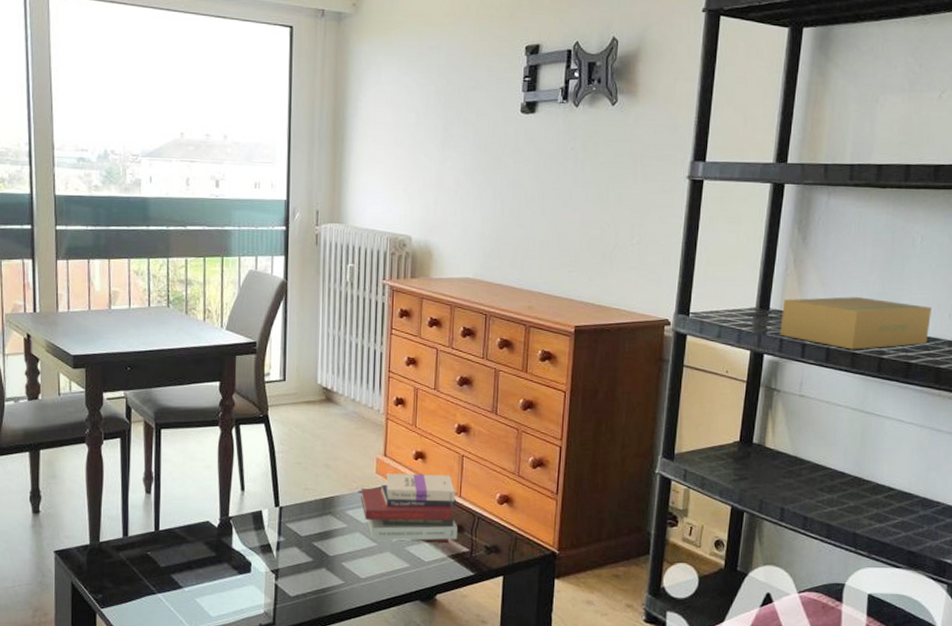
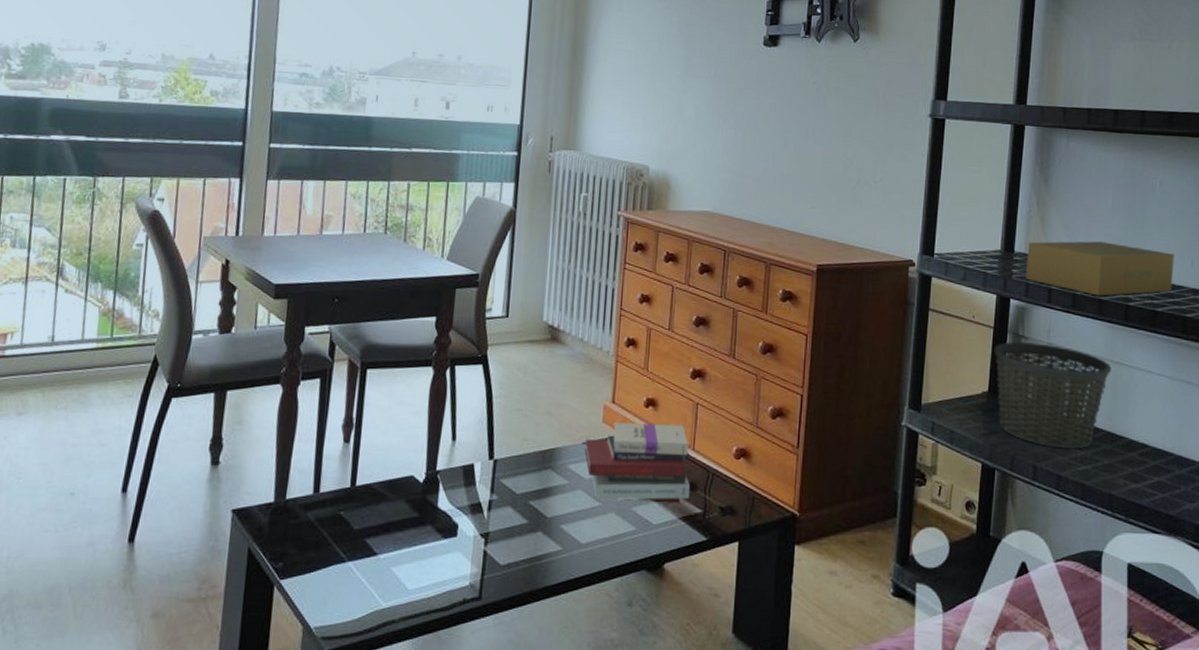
basket: none [746,395,862,493] -> present [994,342,1112,449]

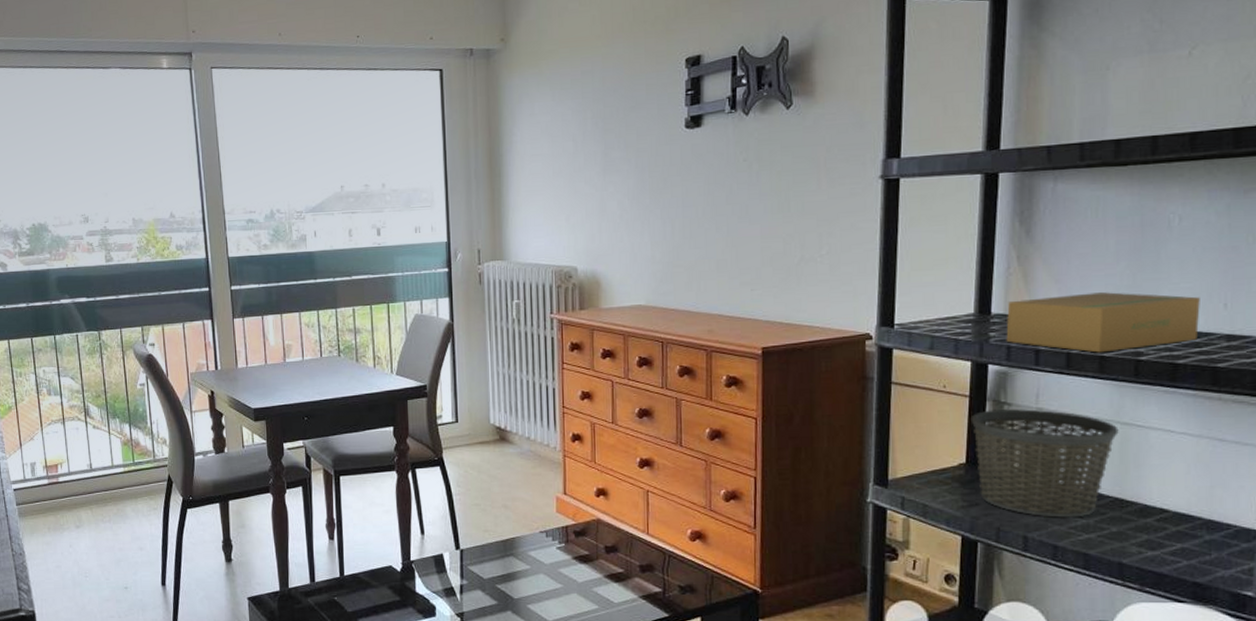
books: present [584,423,690,502] -> none [542,512,647,583]

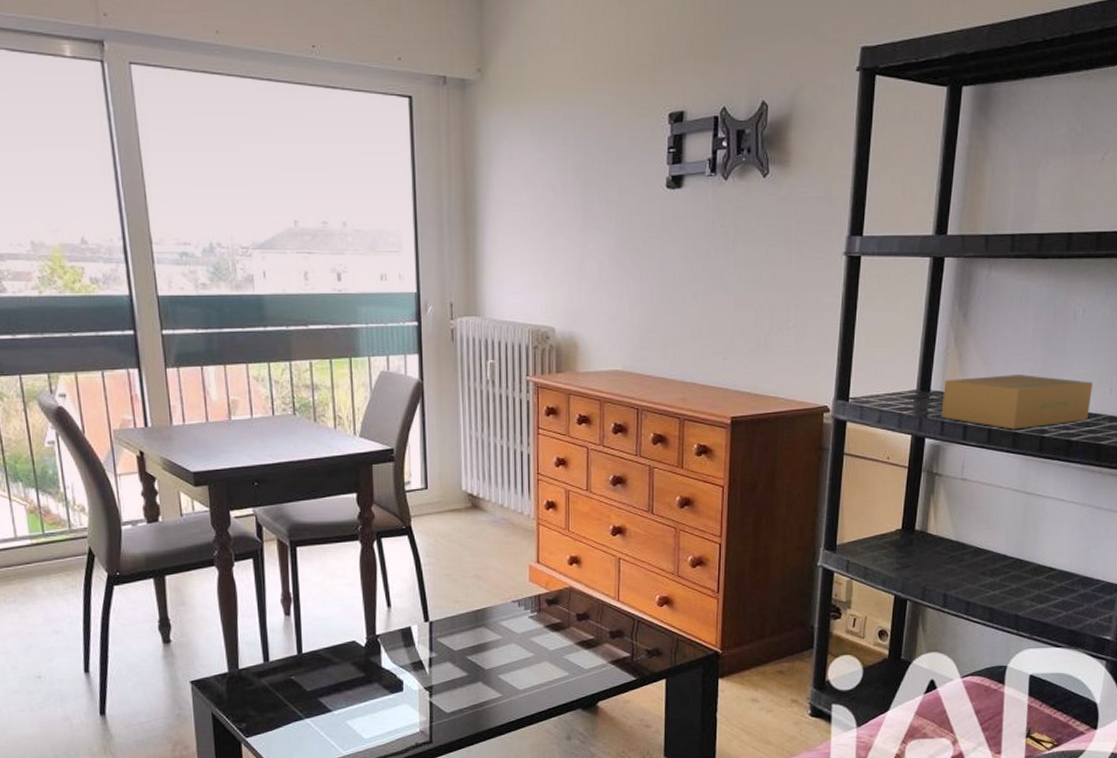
basket: present [970,409,1119,518] -> none [908,479,1024,577]

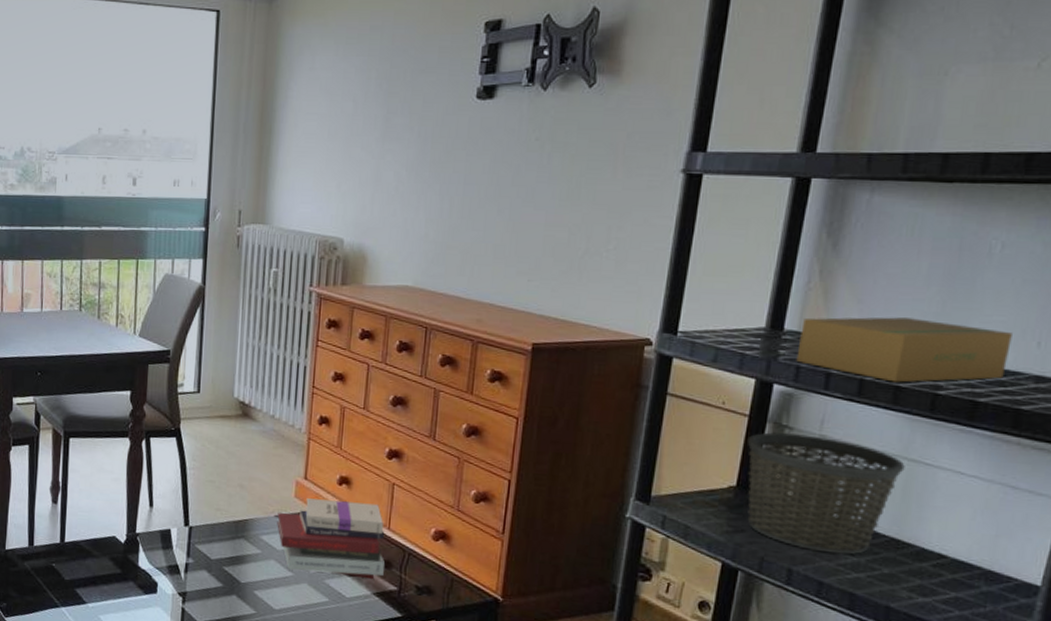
books: none [514,579,617,651] -> present [277,498,385,579]
basket: none [908,479,1024,577] -> present [747,432,905,555]

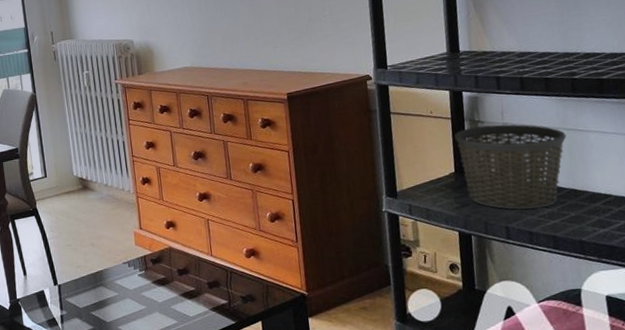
books: present [277,498,385,579] -> none [125,238,215,304]
box: present [796,317,1012,383] -> none [471,26,615,76]

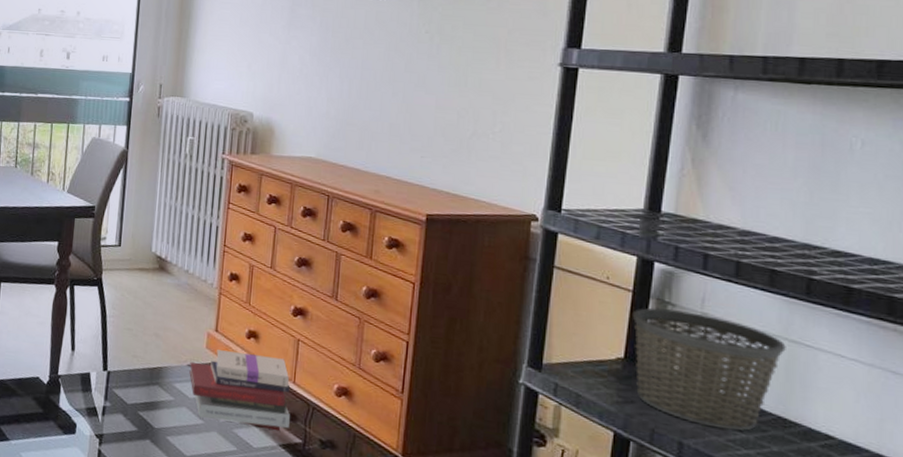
books: none [125,238,215,304] -> present [189,350,291,430]

